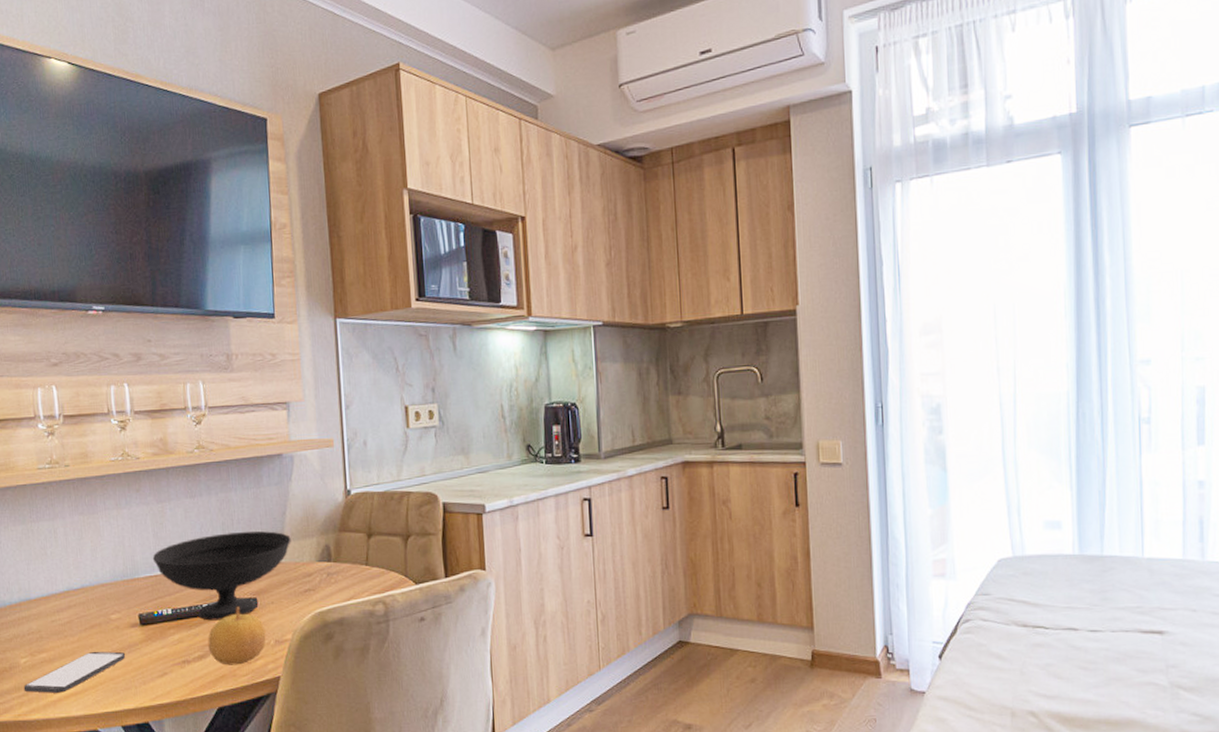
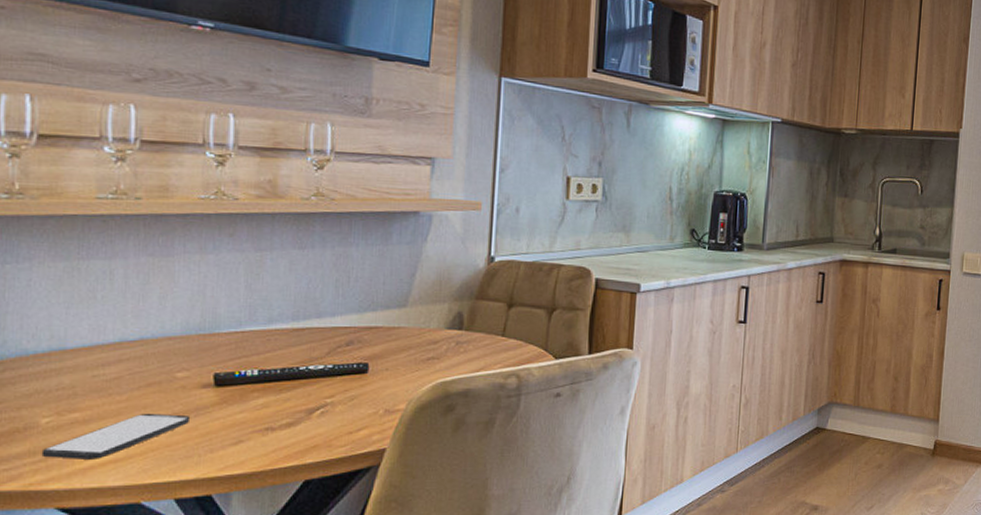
bowl: present [152,531,291,621] -> none [240,290,418,386]
fruit: present [208,607,266,666] -> none [300,372,375,435]

